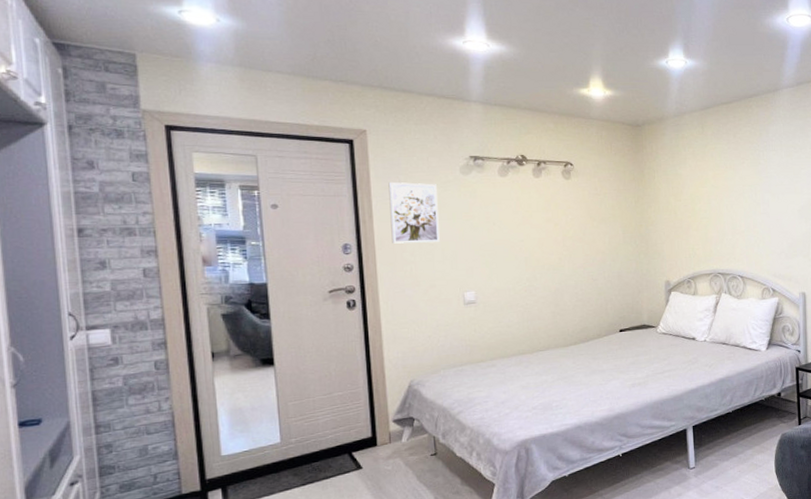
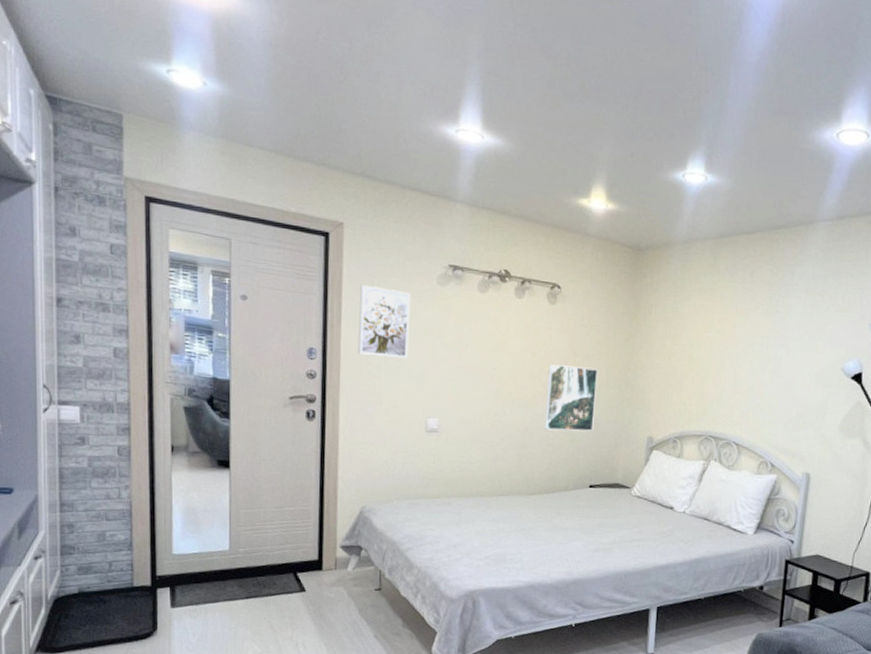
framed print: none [570,229,617,288] -> present [545,364,597,432]

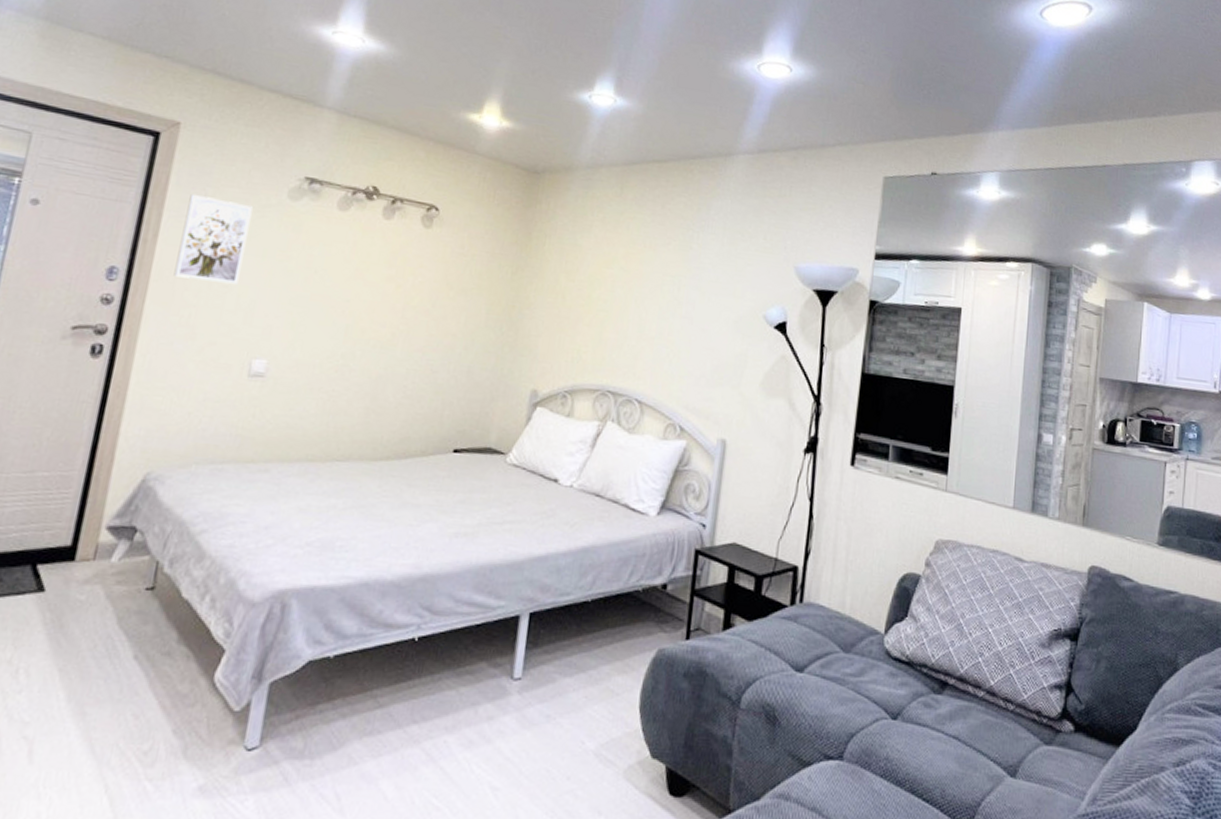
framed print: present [545,364,597,432] -> none [403,298,475,382]

